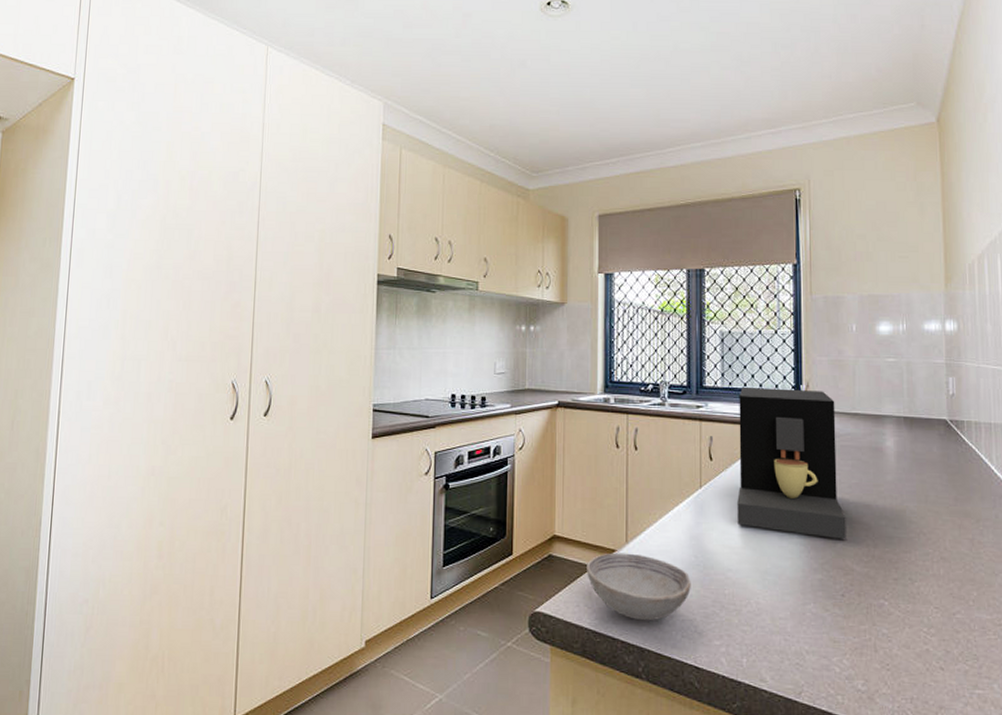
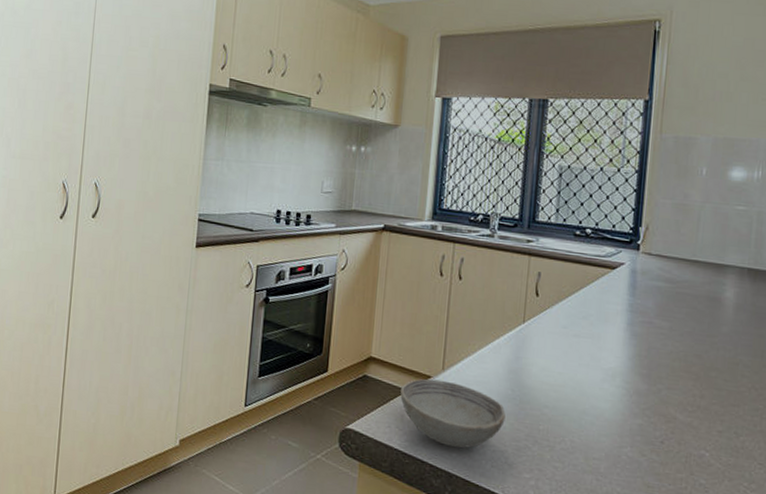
coffee maker: present [737,386,846,539] -> none [559,224,675,387]

